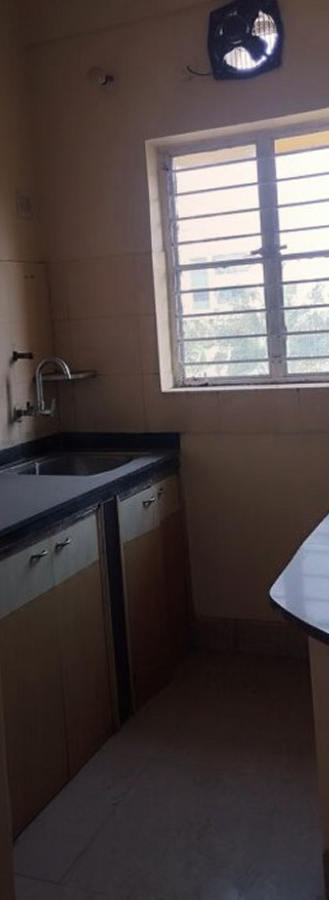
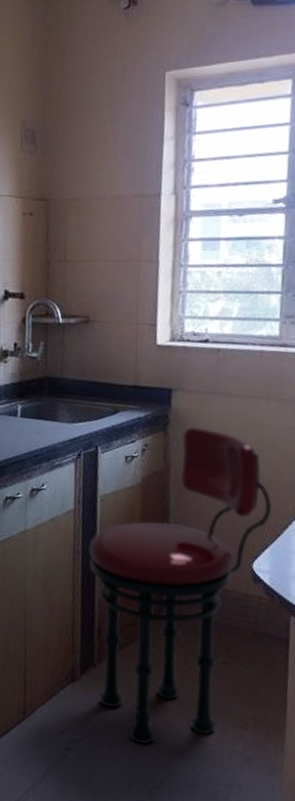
stool: none [117,467,280,785] -> present [89,427,272,744]

